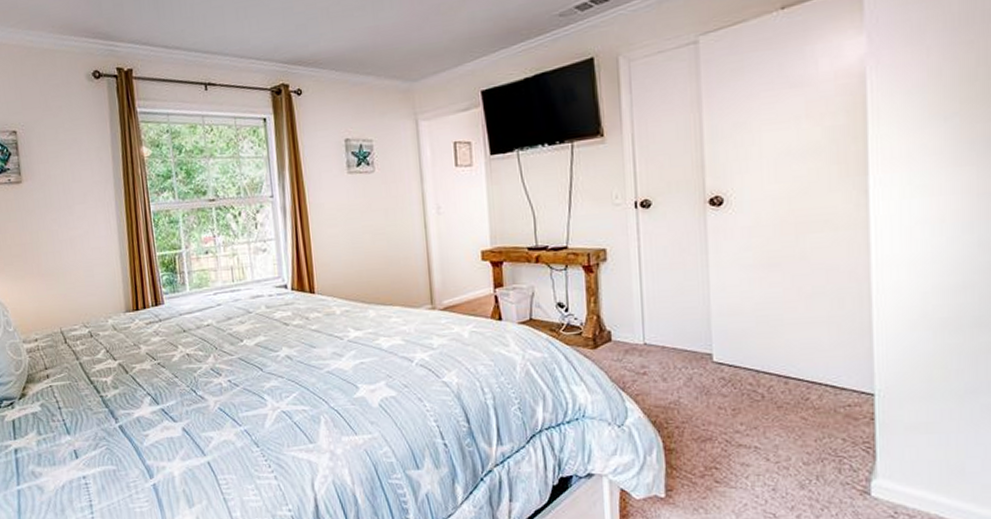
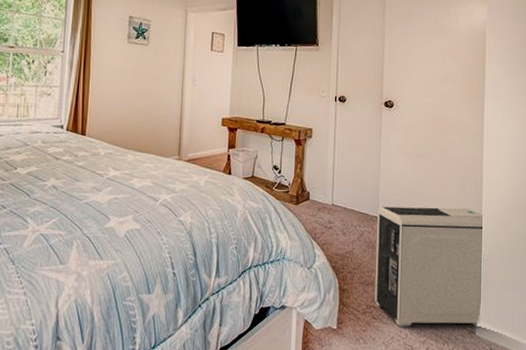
air purifier: none [711,330,878,490] -> present [374,206,485,326]

